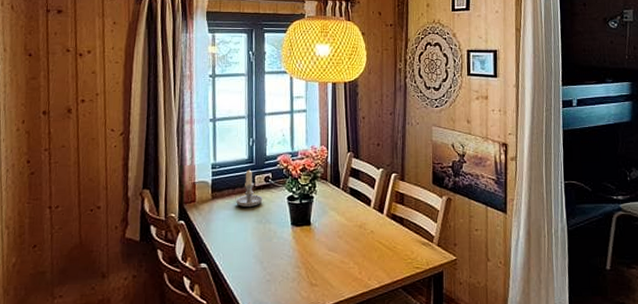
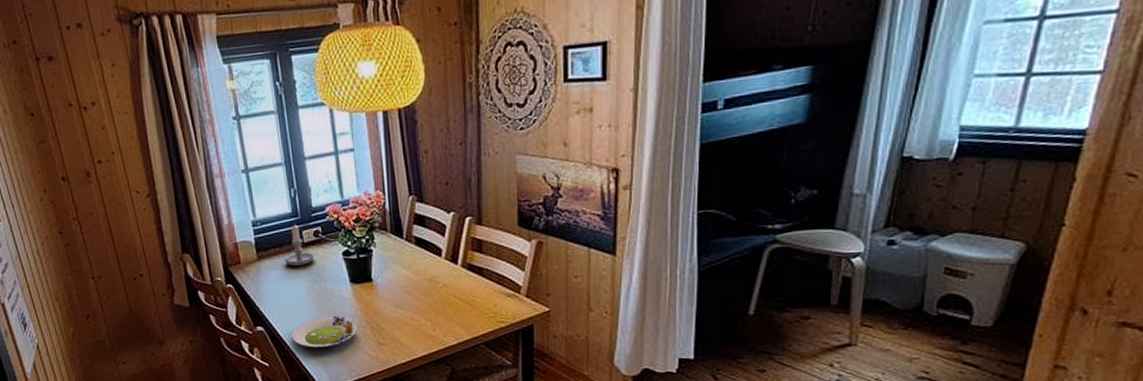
salad plate: none [233,255,292,287] -> present [292,315,357,348]

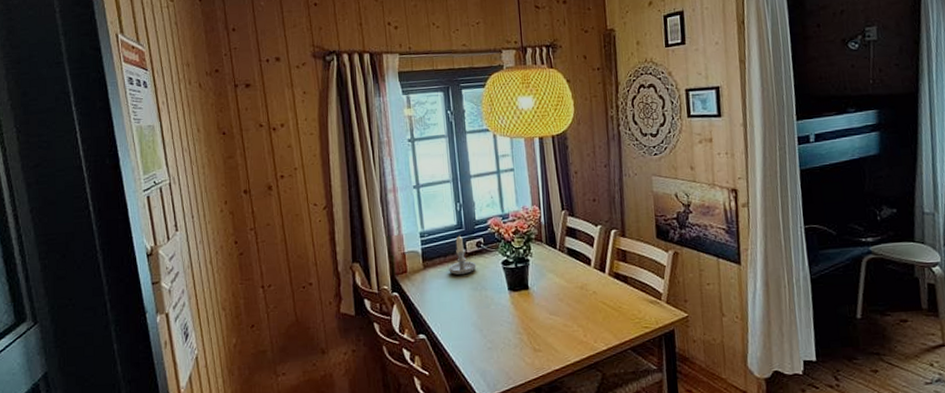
salad plate: present [292,315,357,348] -> none [452,322,514,356]

